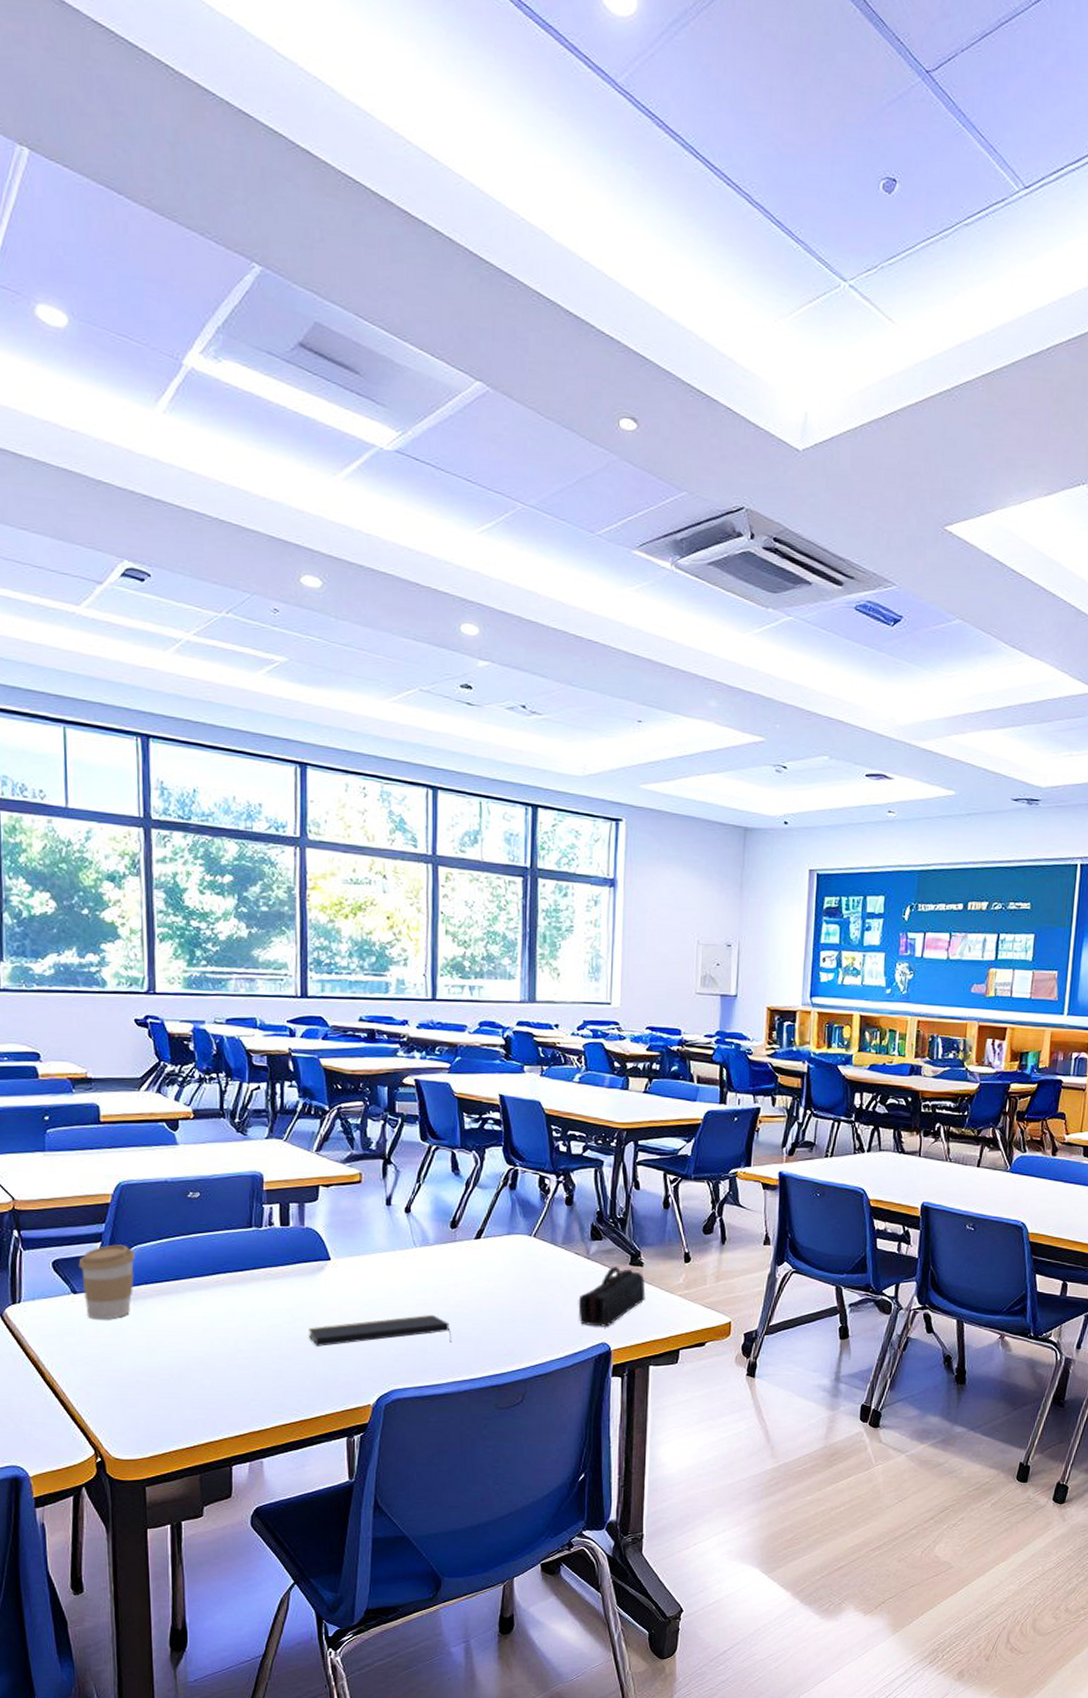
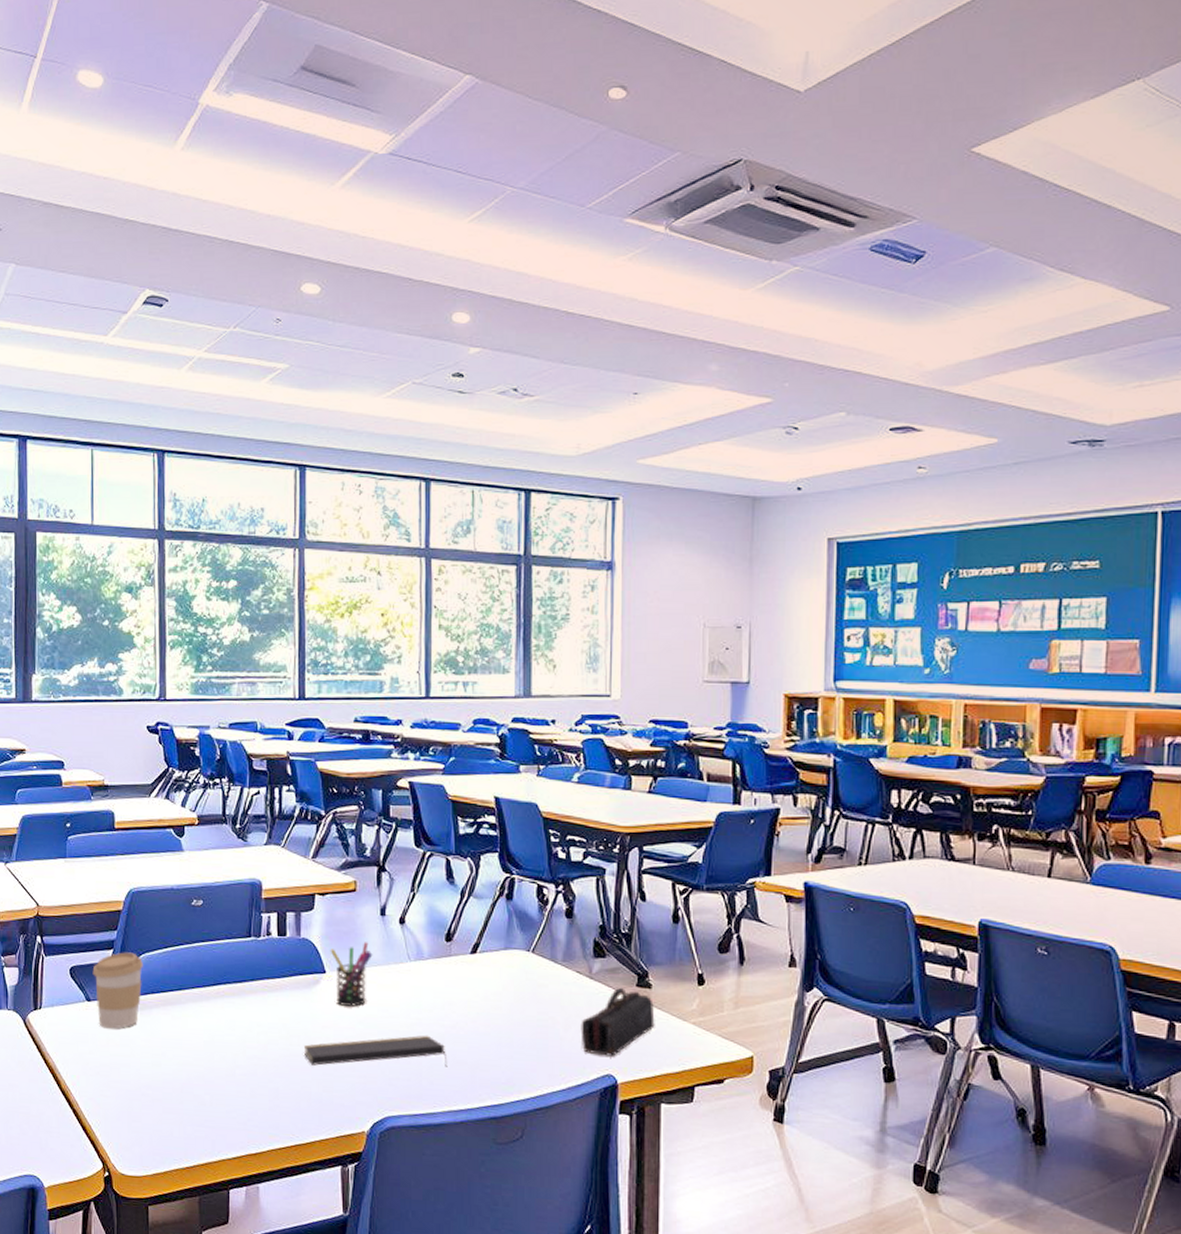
pen holder: none [334,1230,378,1290] -> present [330,942,373,1007]

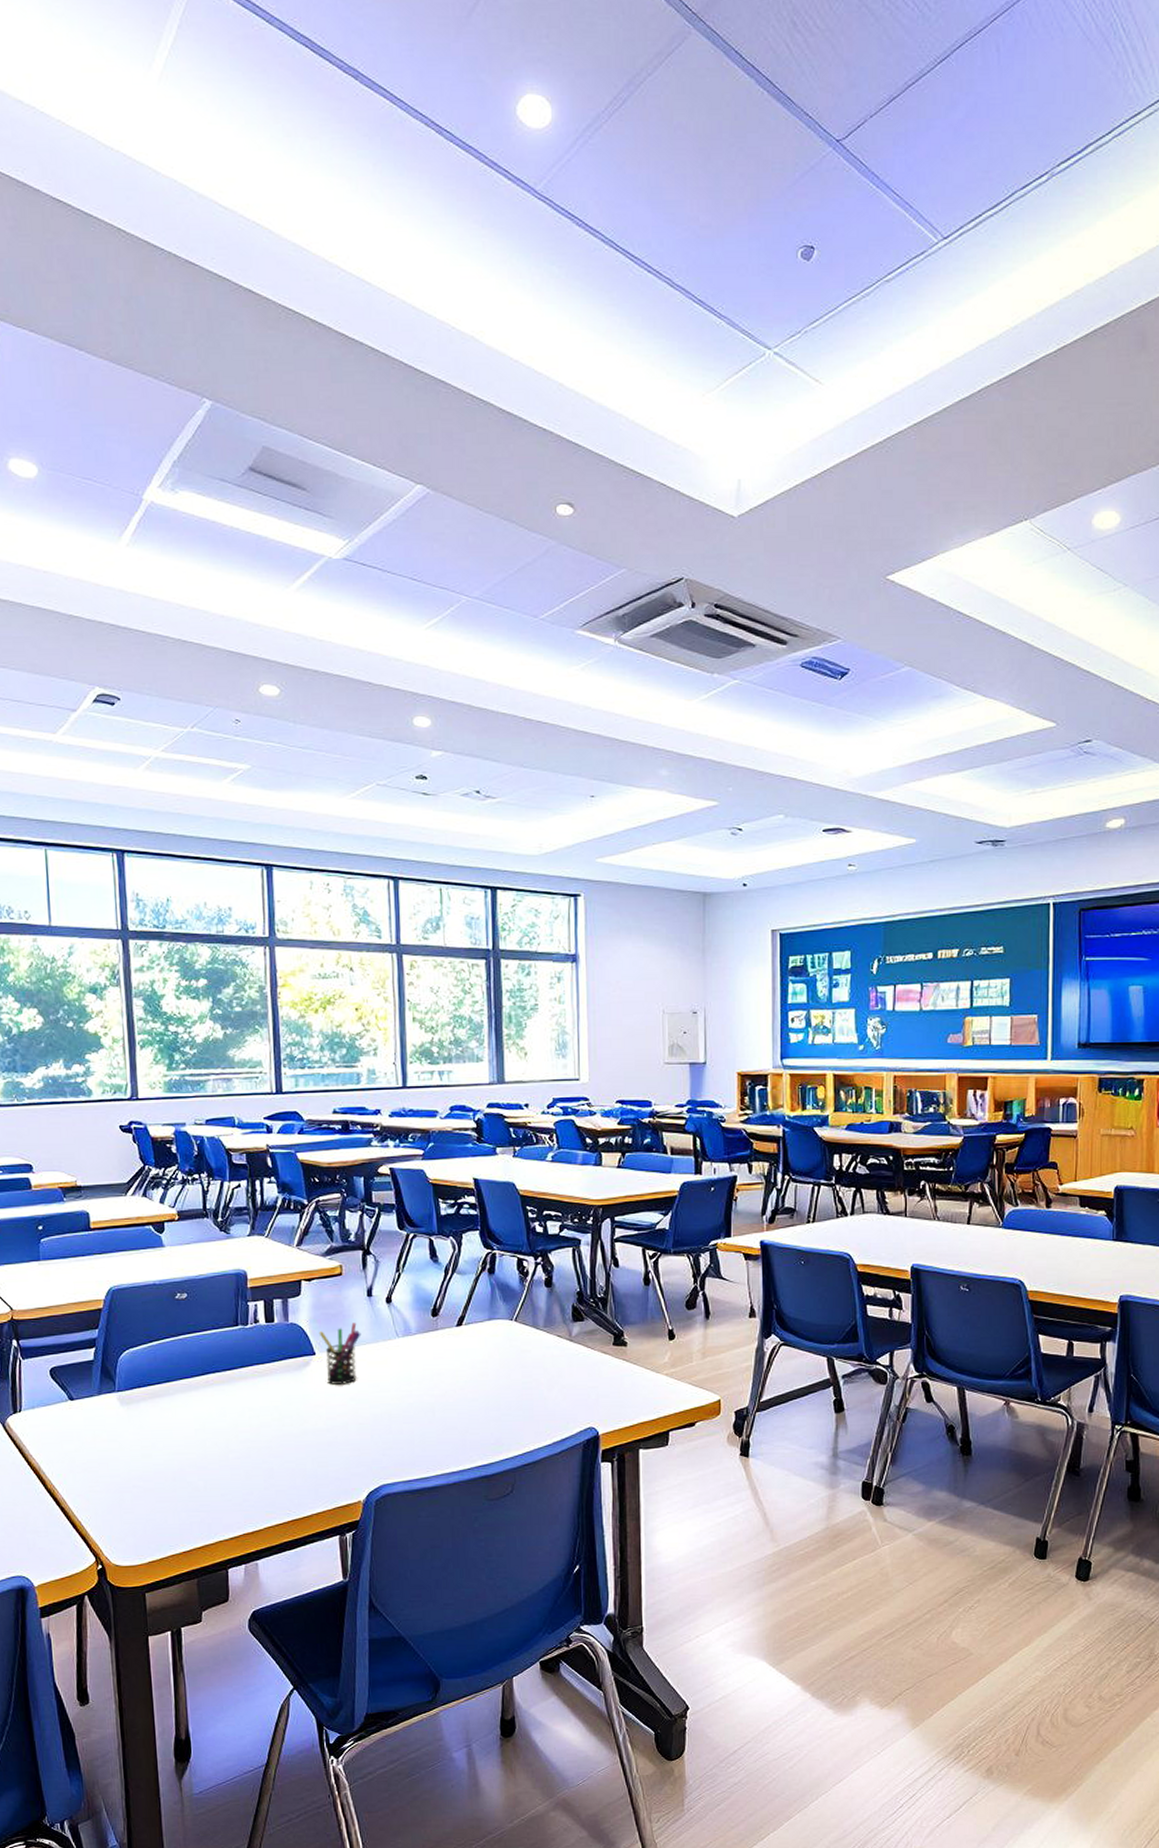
coffee cup: present [92,952,143,1029] -> none [74,1349,128,1426]
notepad: present [304,1035,448,1067] -> none [297,1405,439,1443]
pencil case: present [581,987,655,1056] -> none [563,1347,631,1411]

